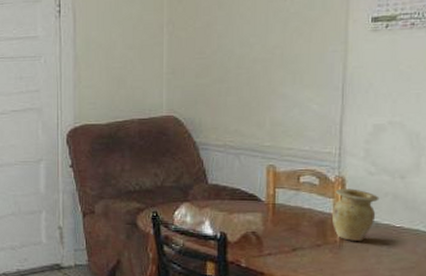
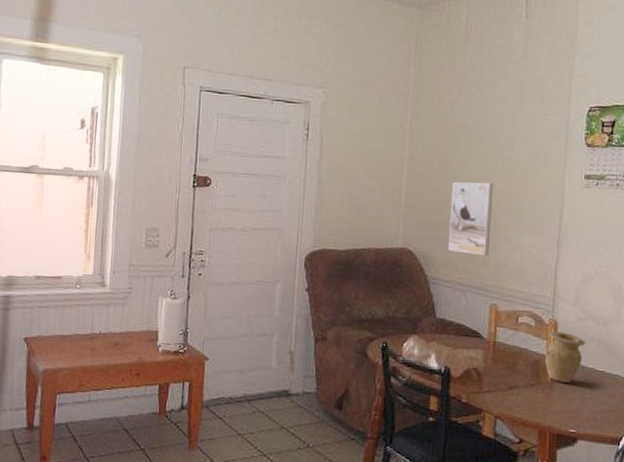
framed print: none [217,38,265,116] -> present [448,182,494,255]

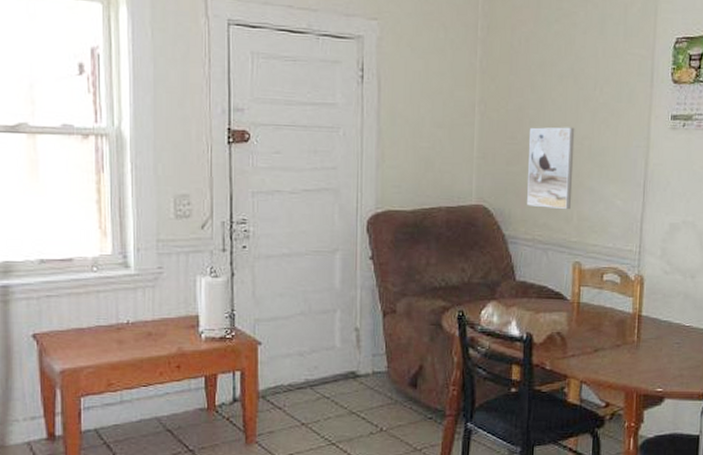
vase: present [544,331,586,383] -> none [630,287,673,341]

